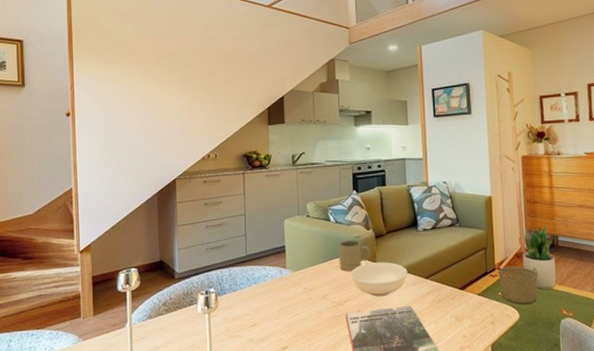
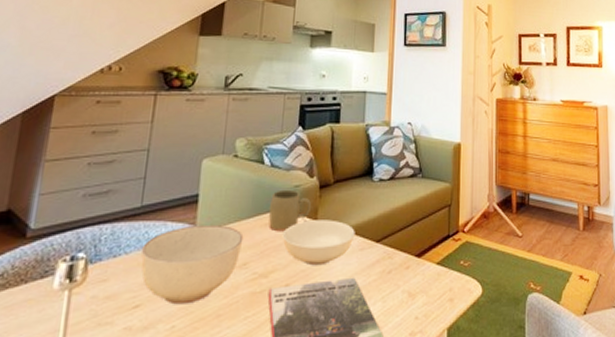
bowl: none [252,267,322,324] -> present [141,224,244,305]
basket: present [498,266,538,306] -> none [461,229,506,278]
planter: present [522,225,556,290] -> none [490,180,525,259]

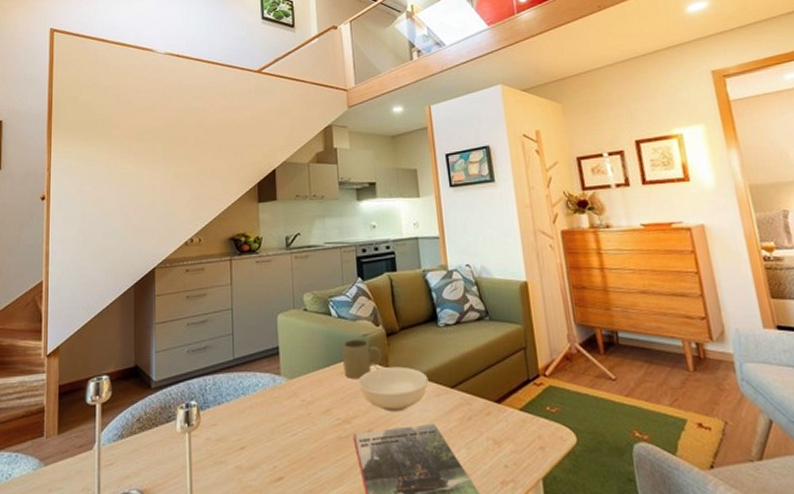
bowl: present [141,224,244,305] -> none [240,373,324,447]

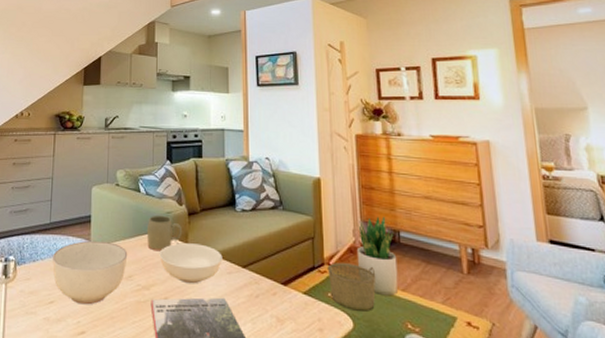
bowl: none [240,373,324,447] -> present [52,240,128,305]
basket: none [543,372,598,425] -> present [327,263,376,313]
planter: none [573,317,621,404] -> present [356,216,398,296]

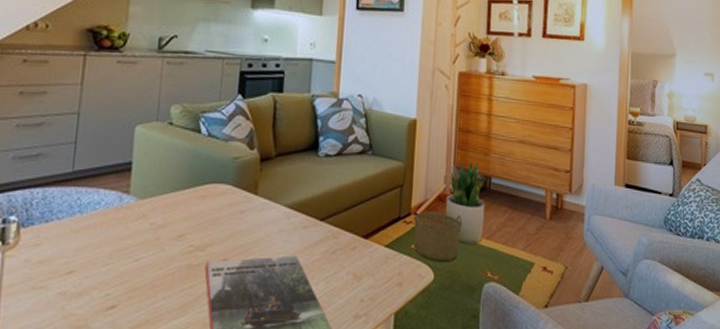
bowl: present [52,240,128,305] -> none [74,193,180,273]
mug: present [146,215,181,250] -> none [205,161,251,203]
bowl: present [159,243,223,284] -> none [220,194,298,242]

